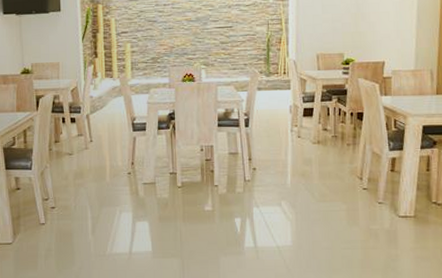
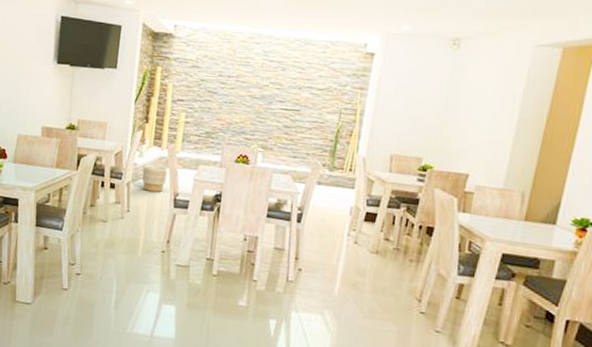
planter: none [99,96,123,120] -> present [142,165,168,193]

